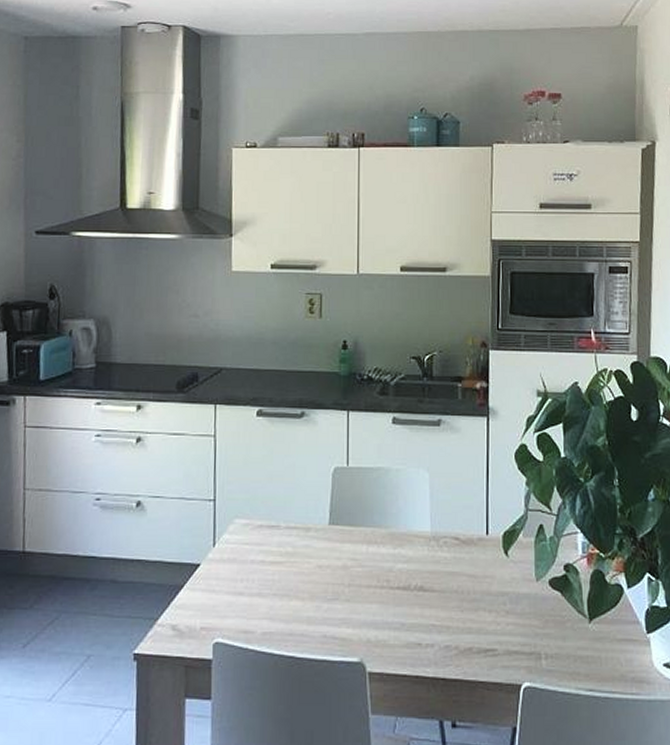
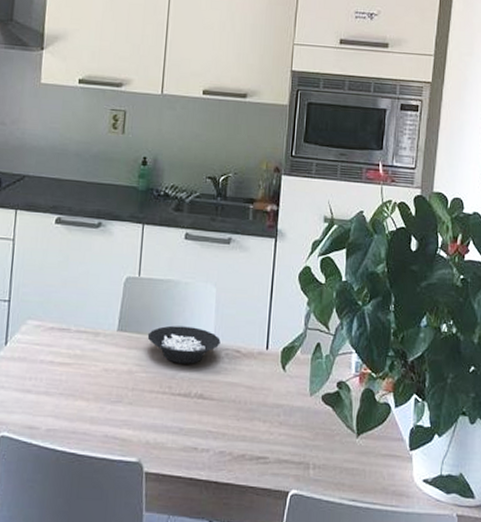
cereal bowl: none [360,515,438,555] -> present [147,325,221,364]

